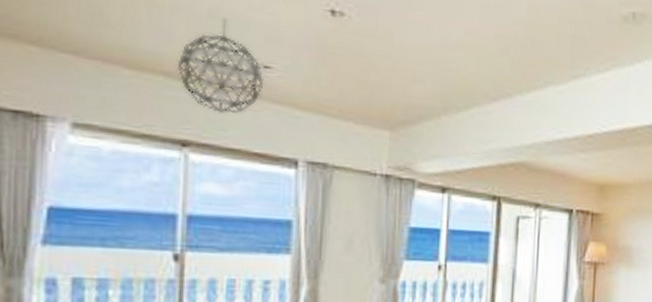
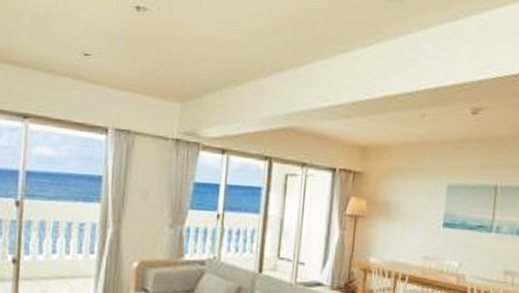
pendant light: present [177,18,264,113] -> none [22,17,85,92]

